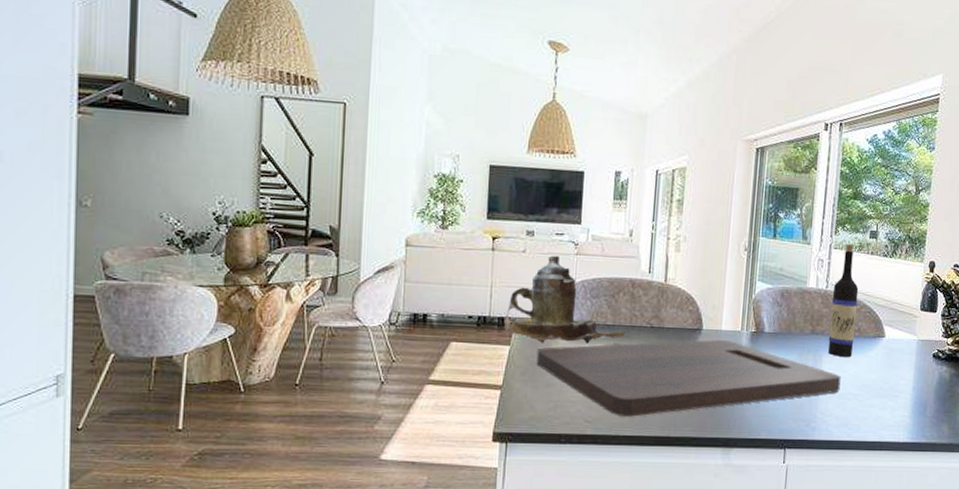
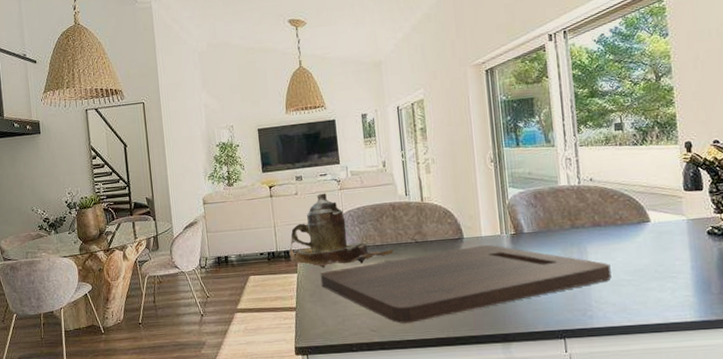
wine bottle: present [827,245,859,357] -> none [585,140,618,246]

